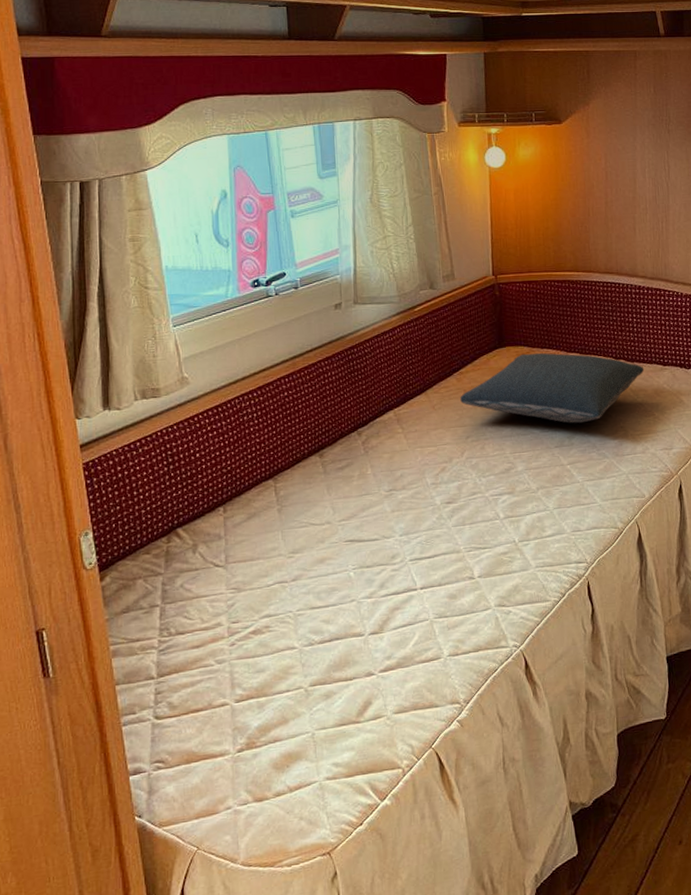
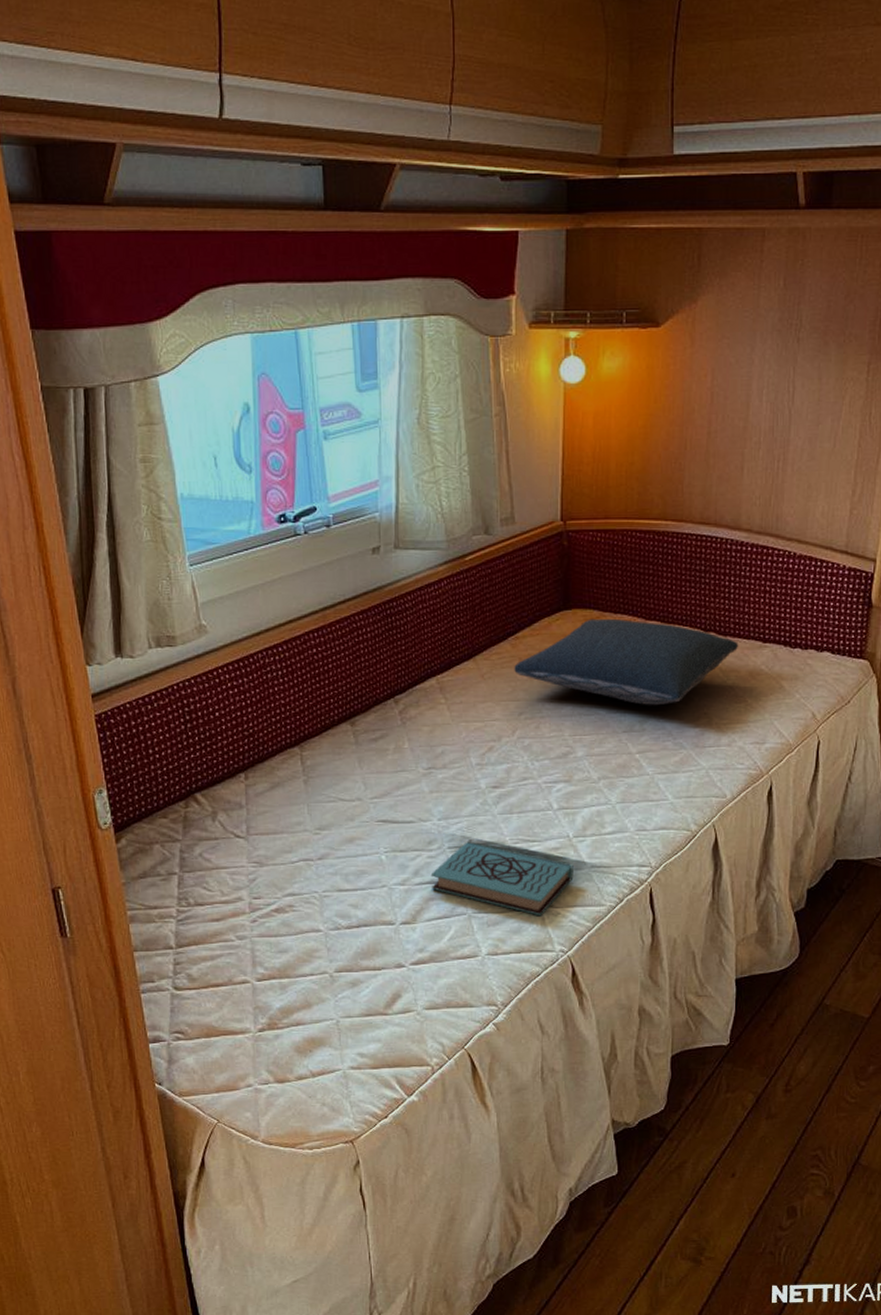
book: none [395,552,521,616] -> present [430,841,574,916]

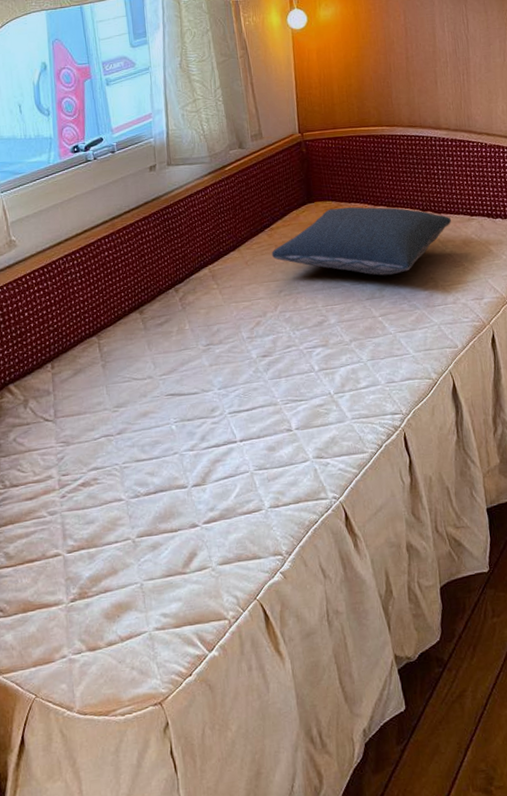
book: present [430,841,574,916] -> none [215,405,338,468]

